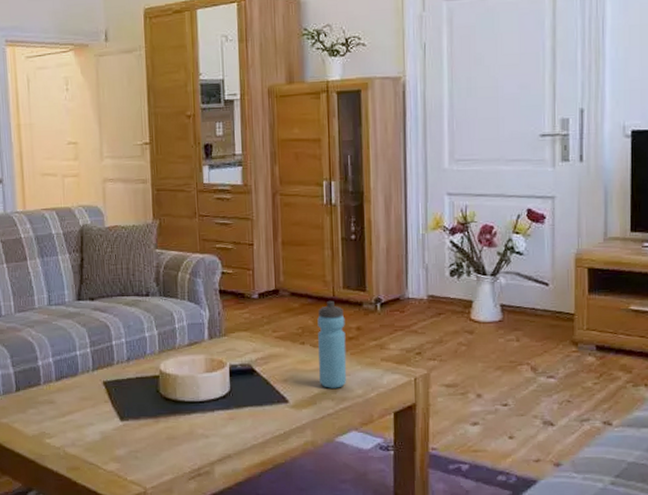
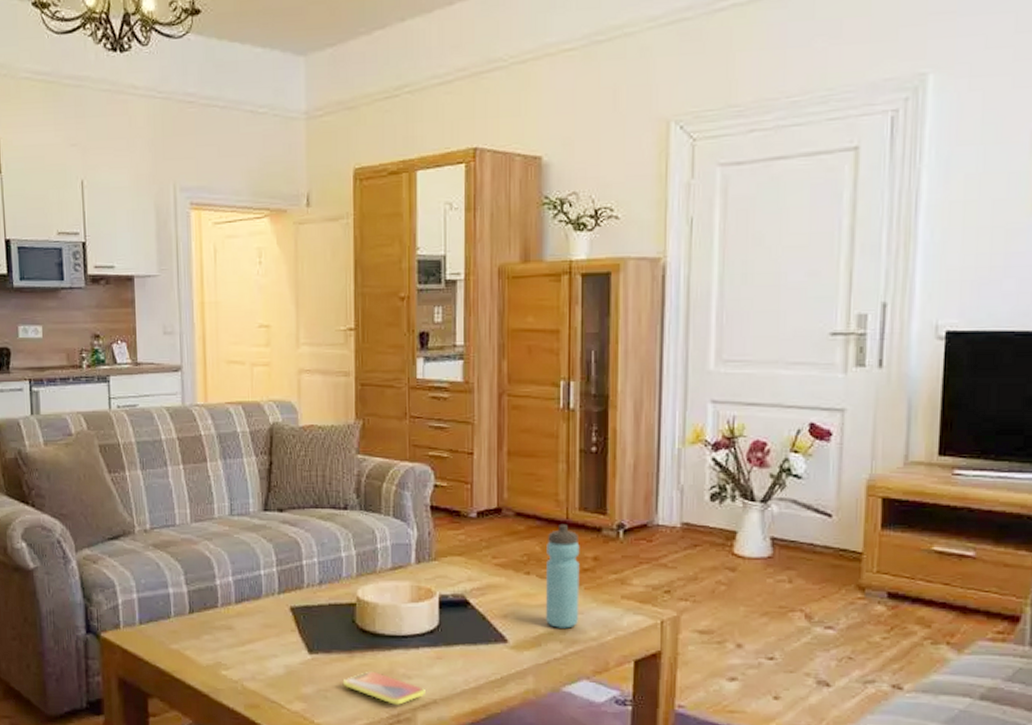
smartphone: none [150,432,221,461] -> present [342,671,425,705]

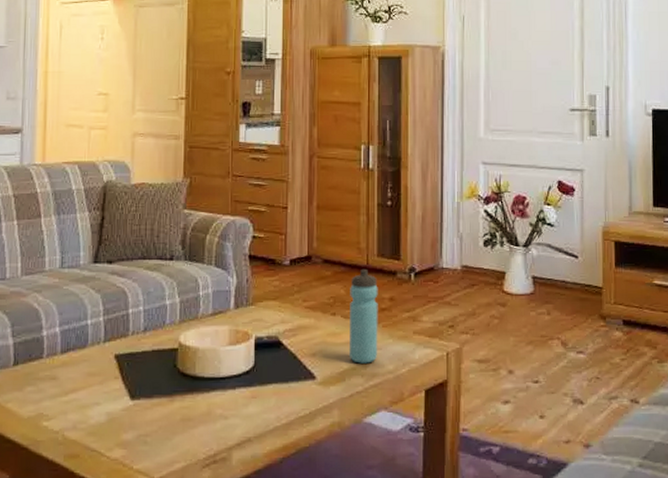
smartphone: present [342,671,425,705] -> none [162,413,240,445]

